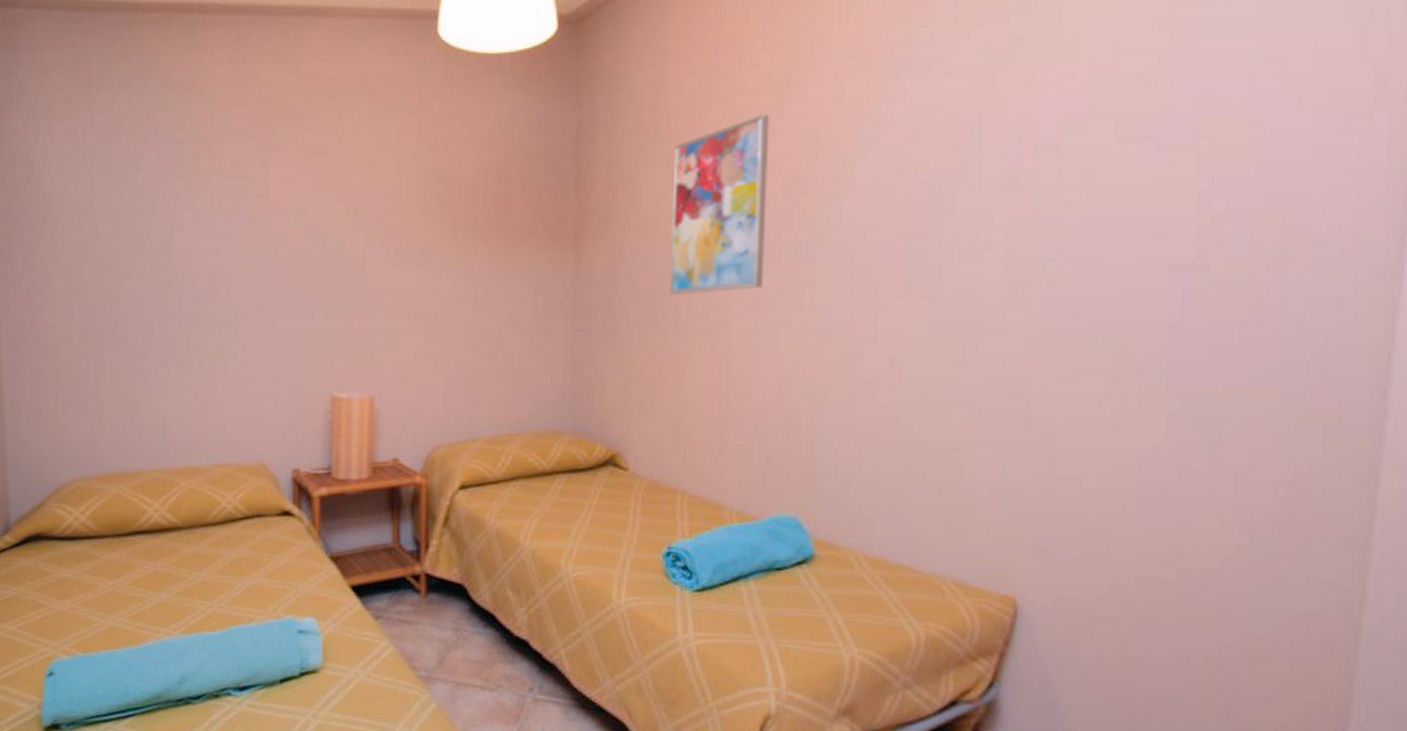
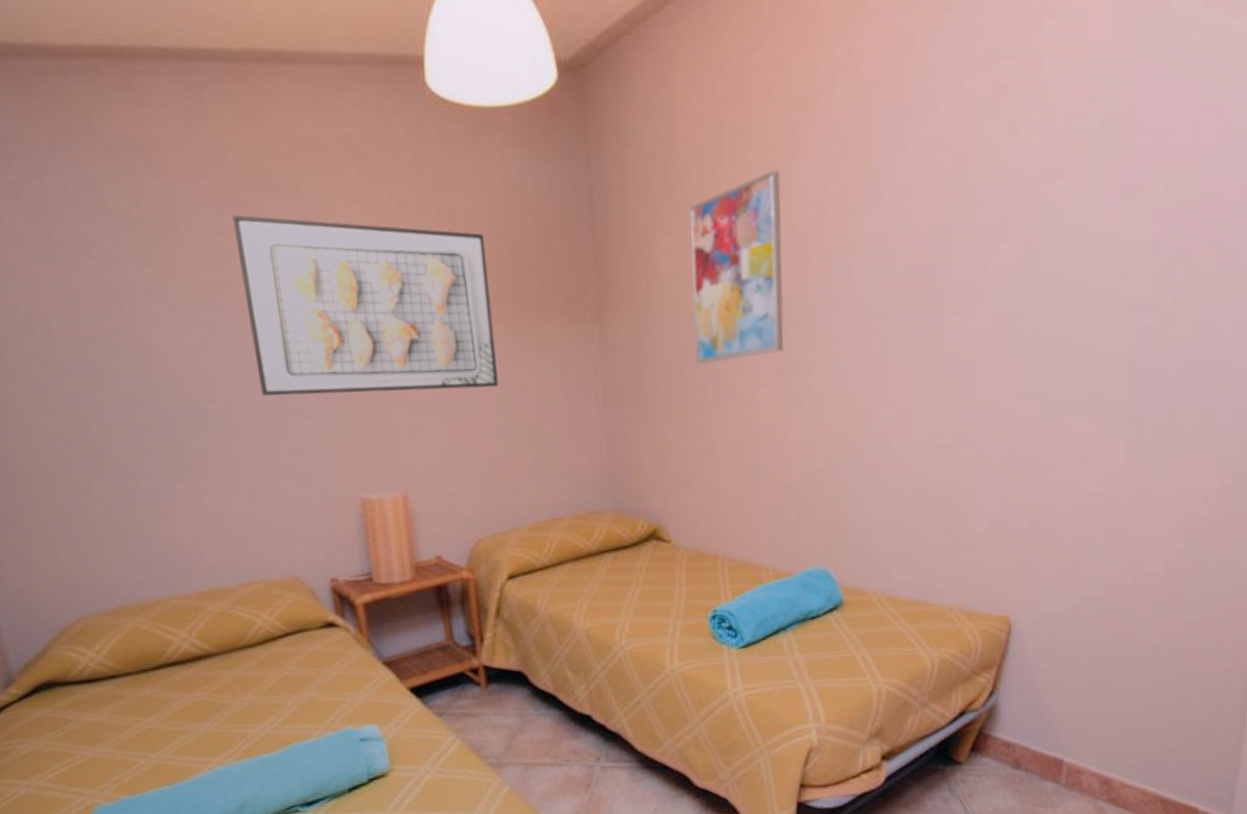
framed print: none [257,139,474,303] -> present [232,215,499,396]

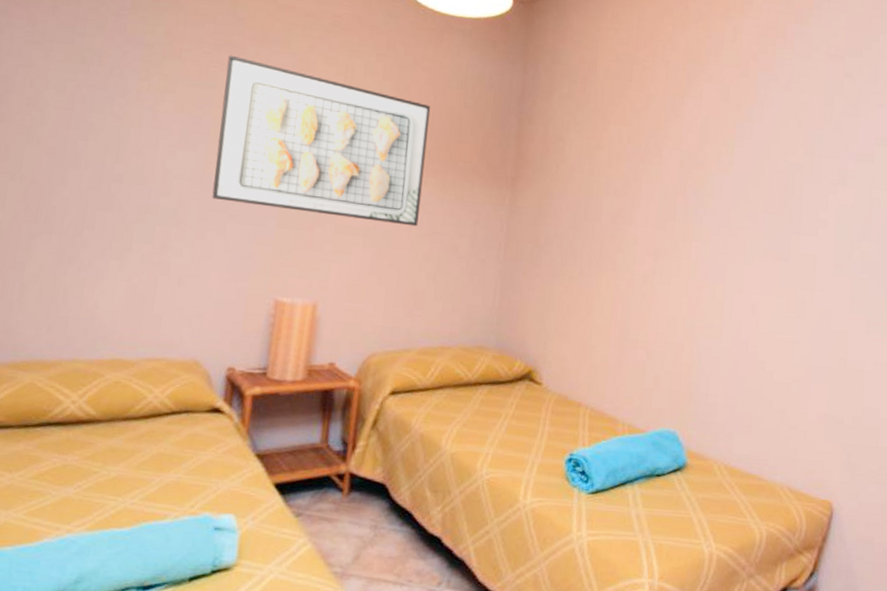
wall art: present [690,169,784,364] -> none [587,100,674,240]

